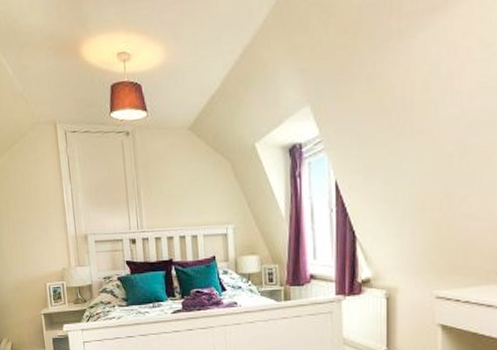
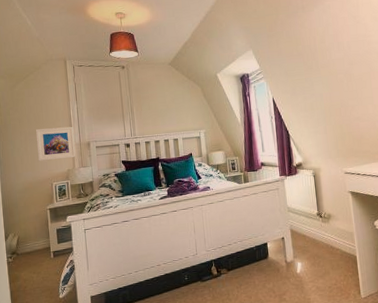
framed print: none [24,213,71,256] -> present [35,126,76,162]

